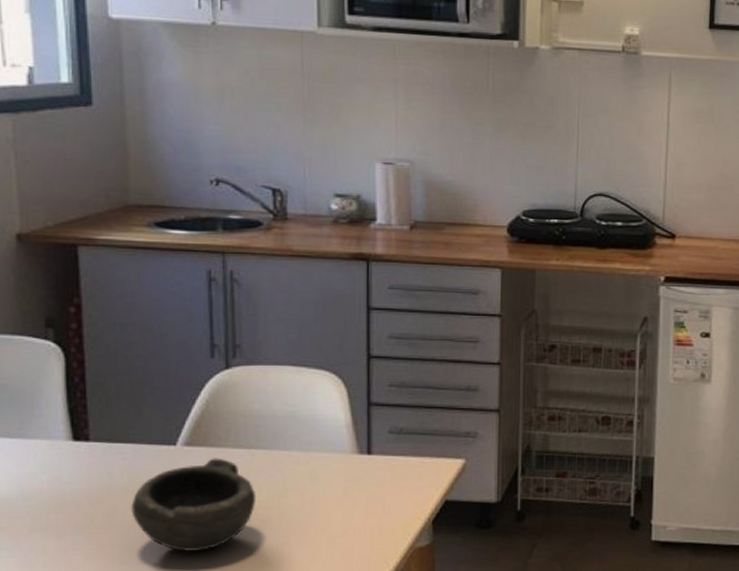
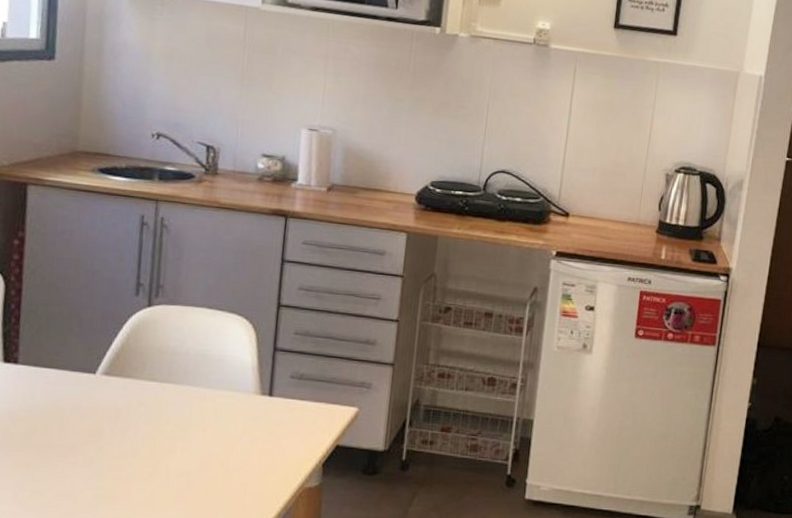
bowl: present [130,458,257,553] -> none [47,388,164,475]

